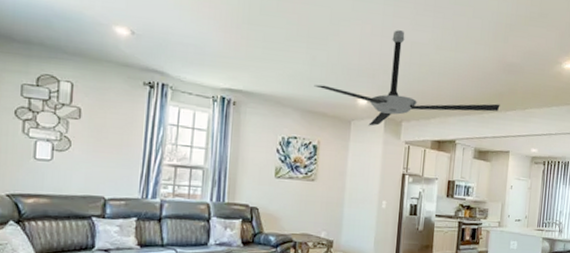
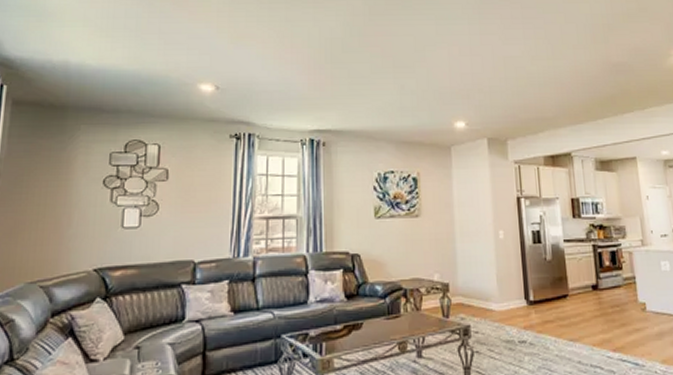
ceiling fan: present [314,30,500,126] -> none [406,47,615,150]

